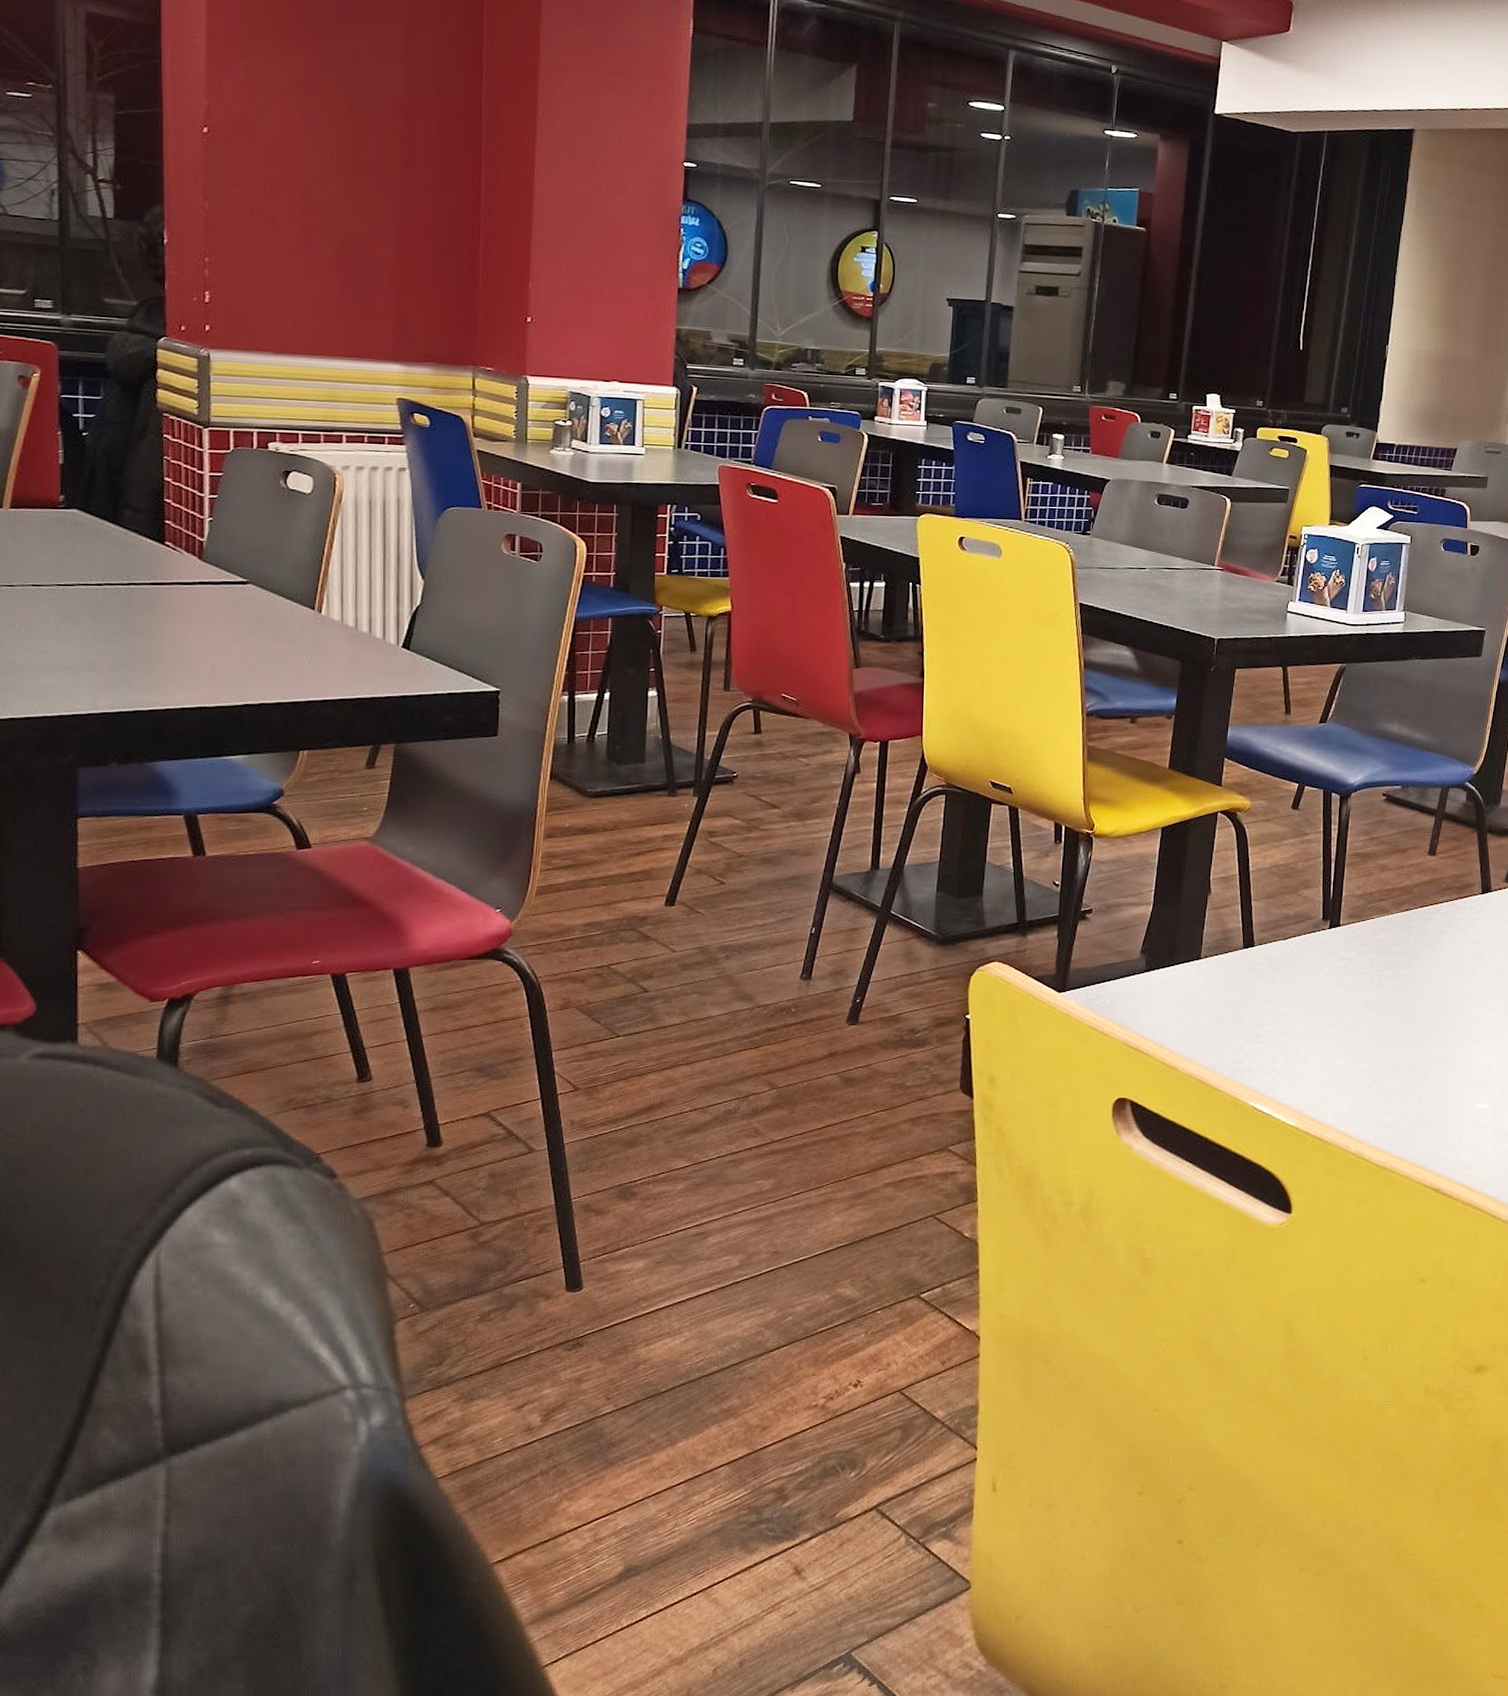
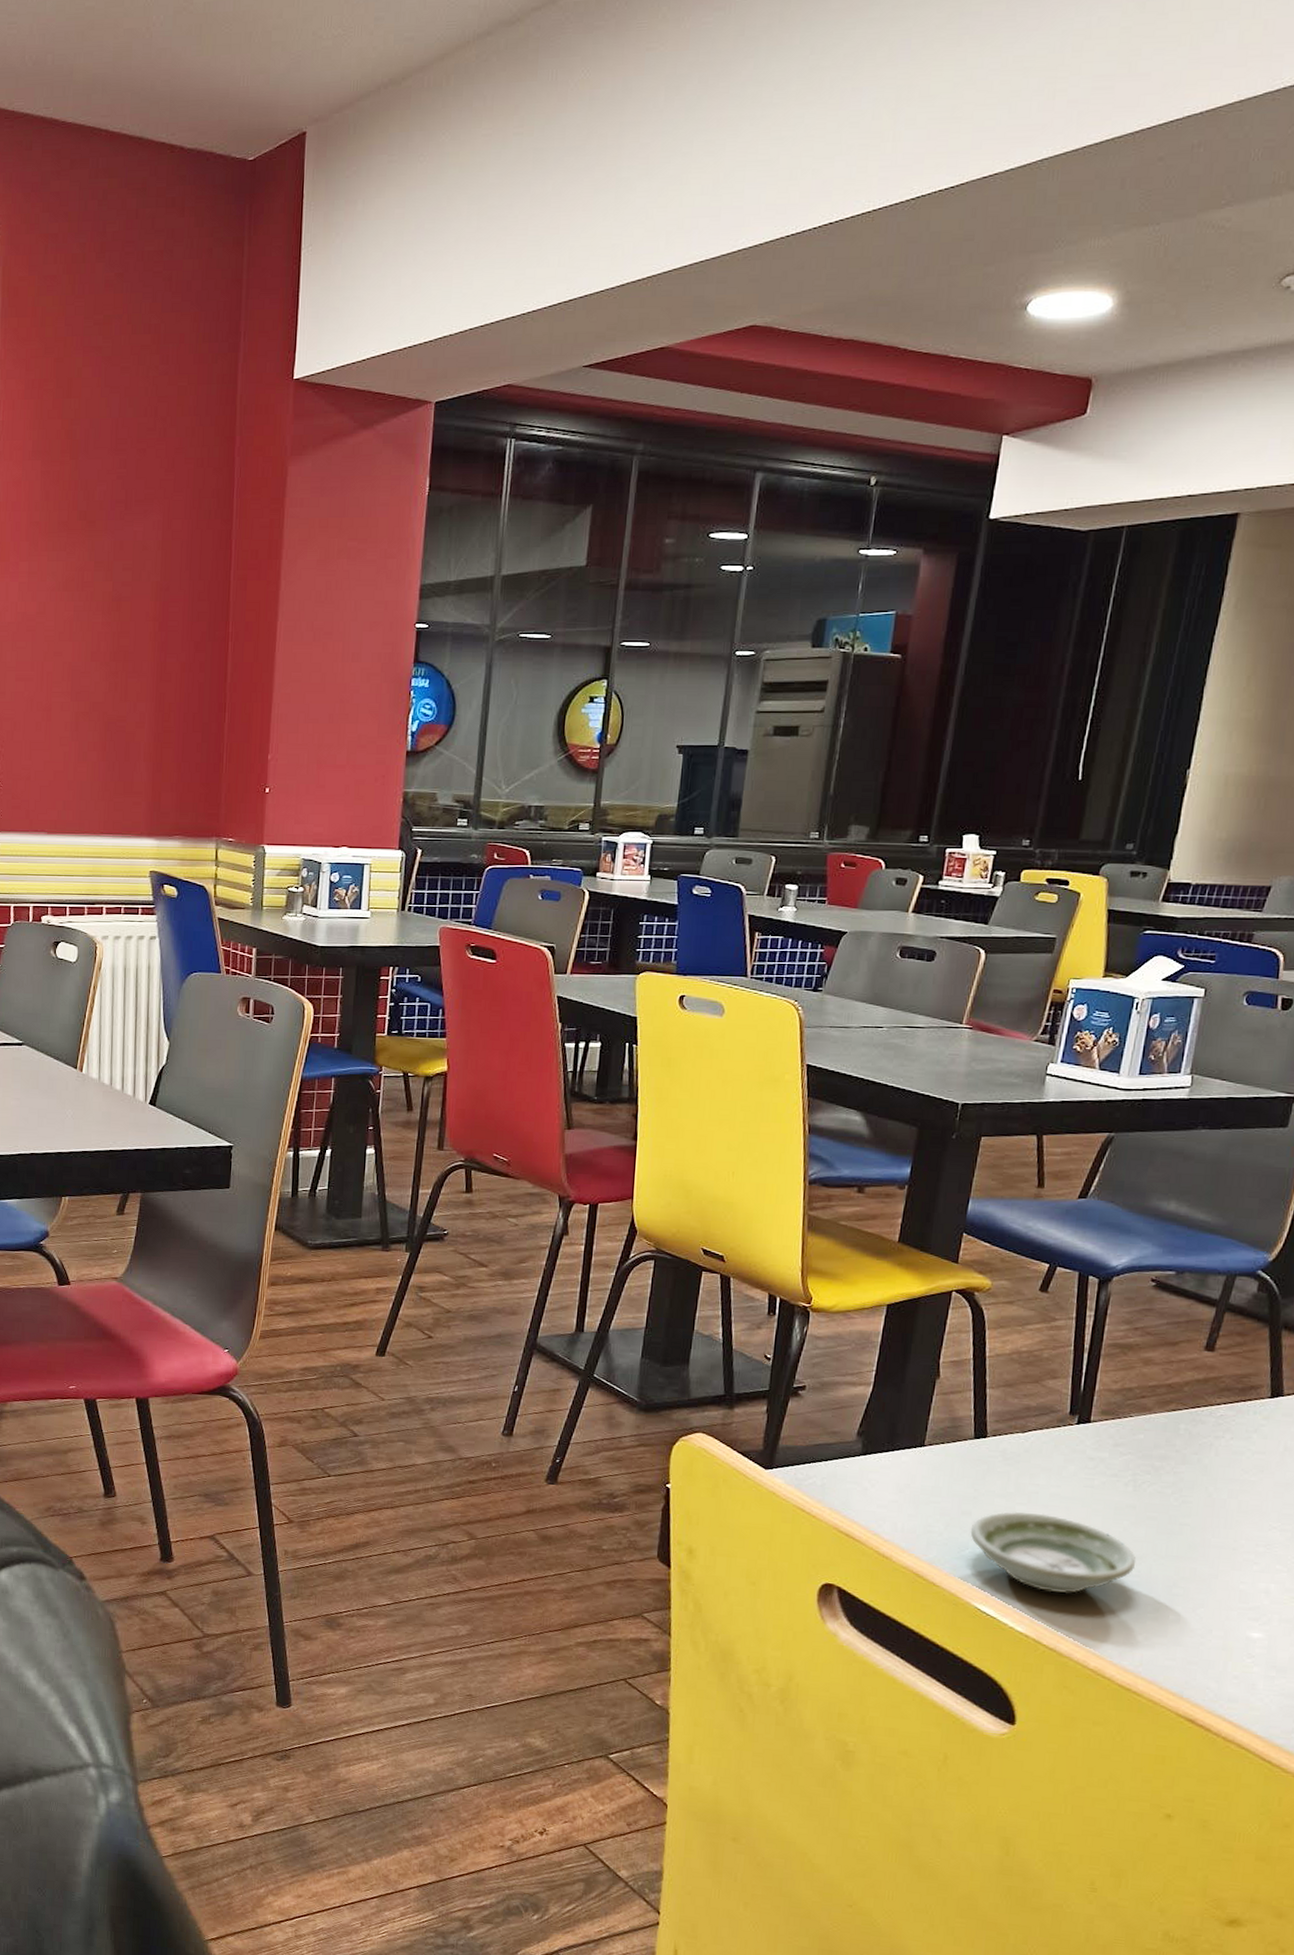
saucer: none [1244,1013,1384,1085] -> present [970,1511,1136,1593]

